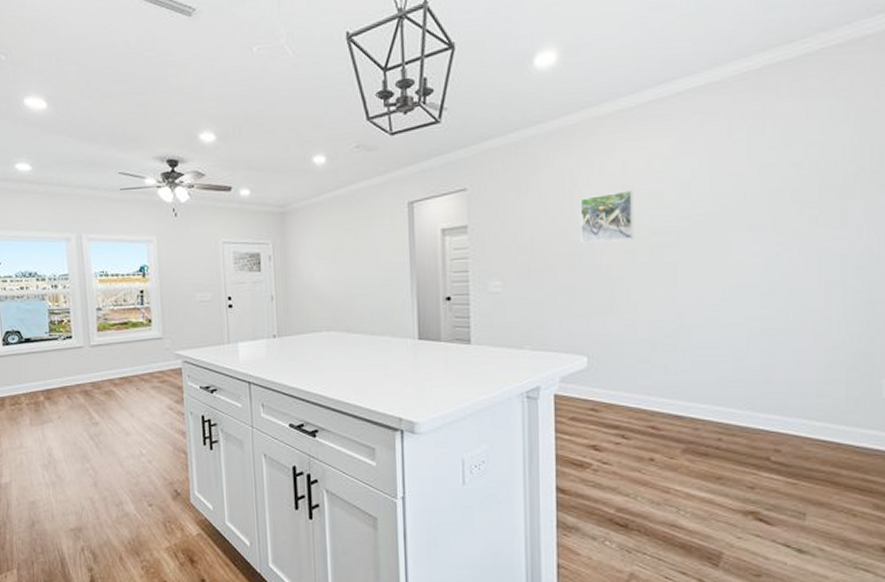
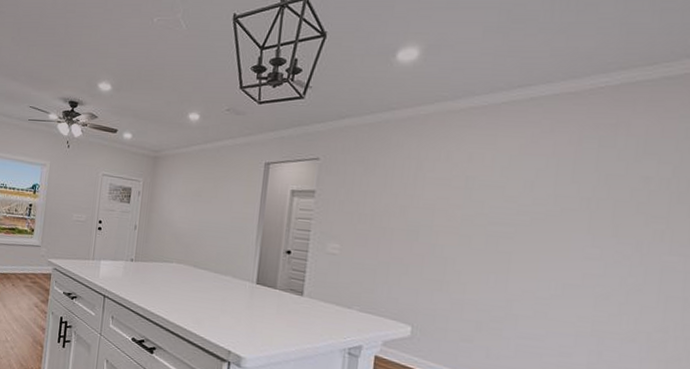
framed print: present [580,190,634,245] -> none [419,179,477,226]

